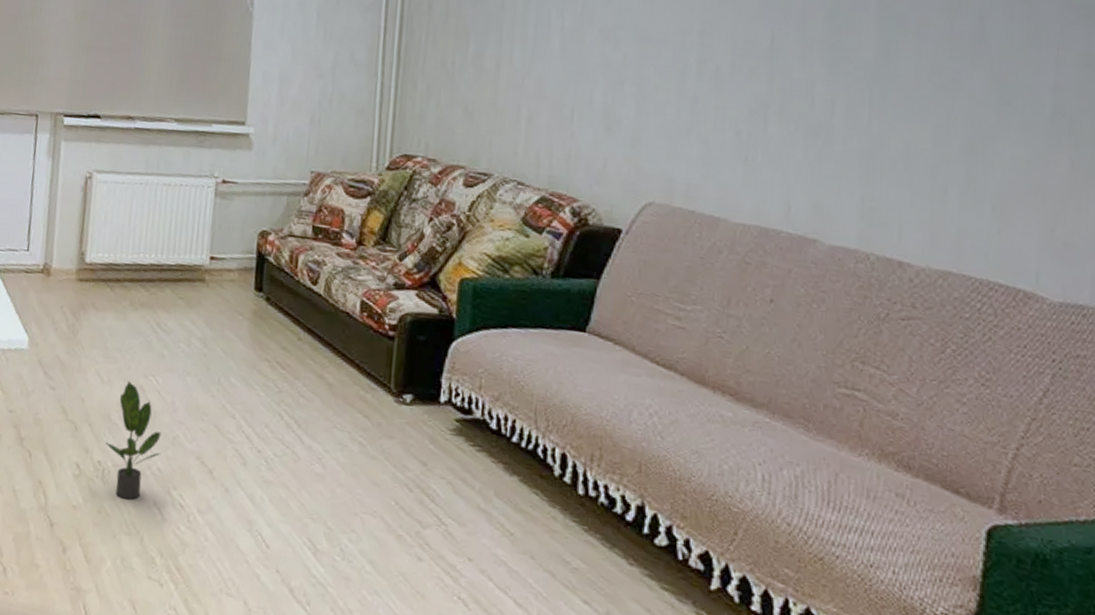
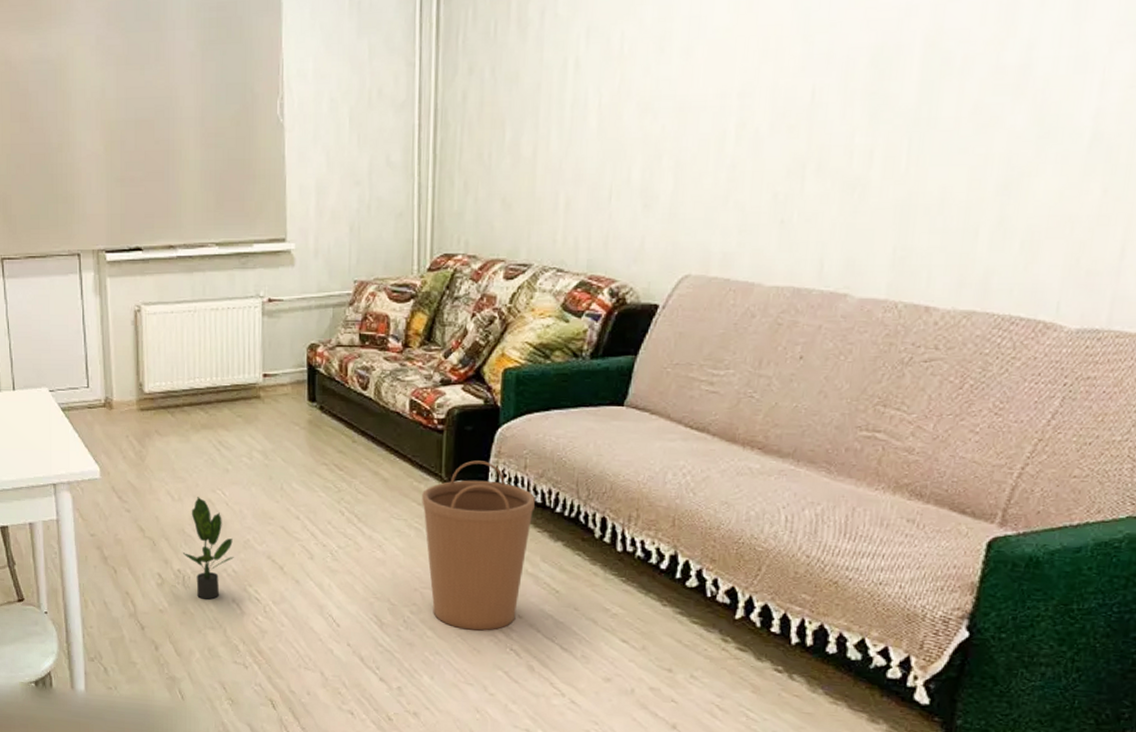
basket: none [367,373,490,572] -> present [422,460,535,631]

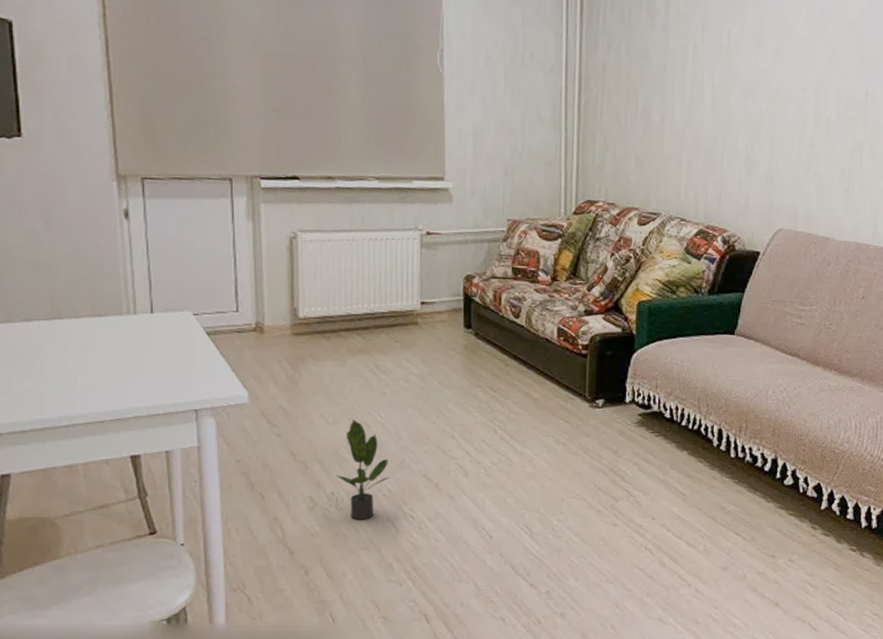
basket: present [422,460,535,631] -> none [568,381,665,533]

